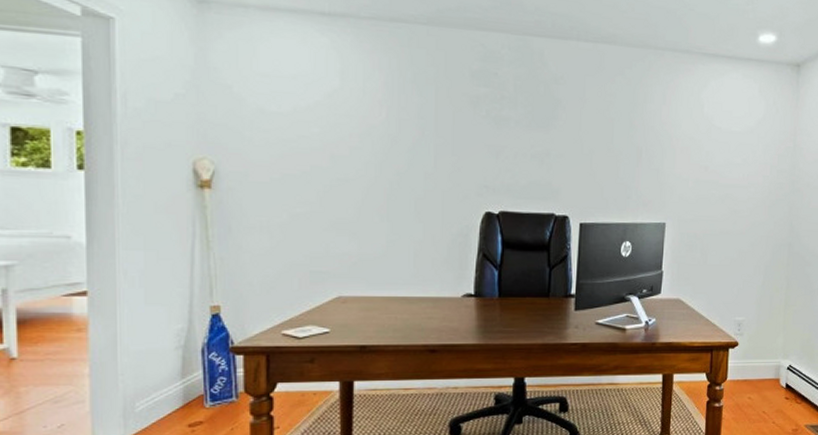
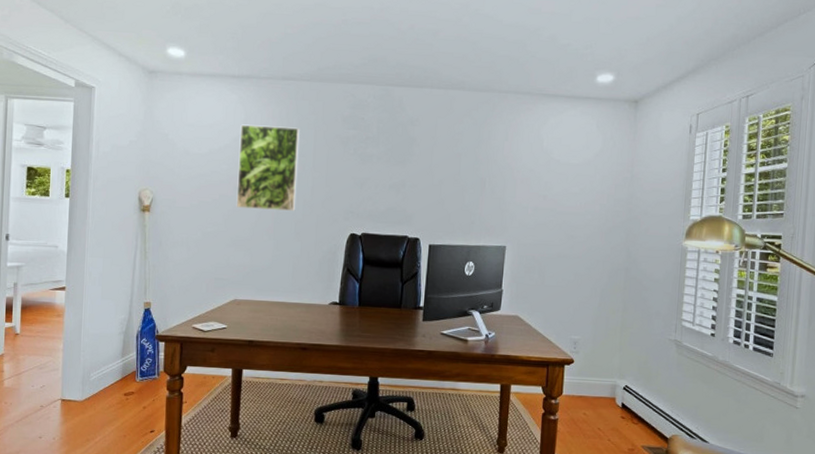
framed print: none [334,76,416,186] -> present [236,124,300,211]

